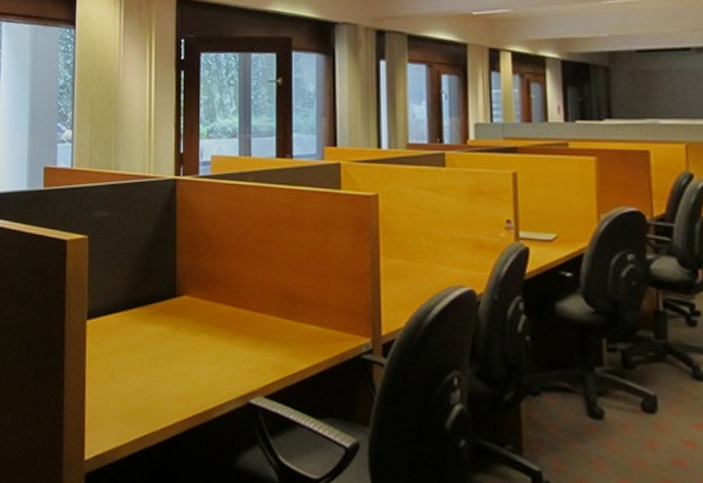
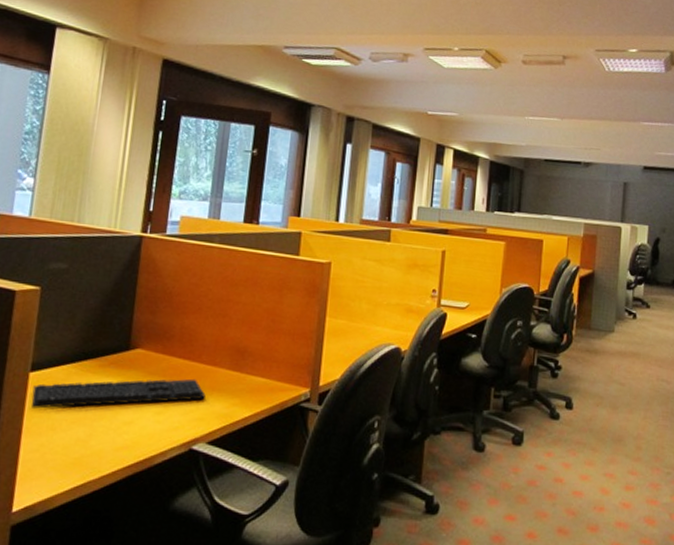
keyboard: none [91,327,257,357] -> present [31,379,206,409]

